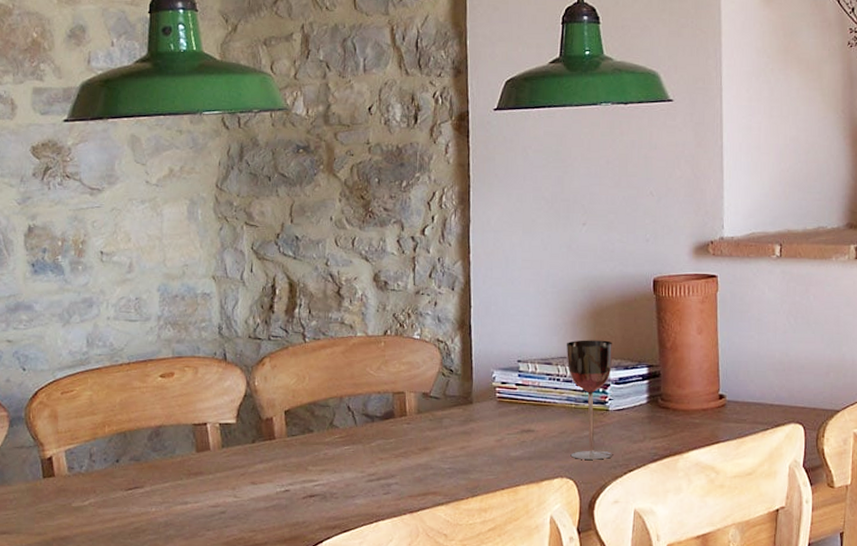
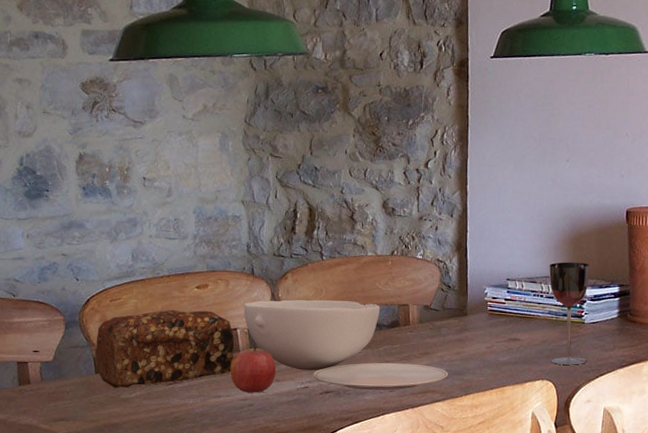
bread loaf: none [42,403,204,495] -> present [94,310,234,388]
apple: none [199,442,252,498] -> present [230,345,276,393]
bowl: none [214,388,372,471] -> present [243,299,381,371]
plate: none [296,460,452,494] -> present [314,362,448,391]

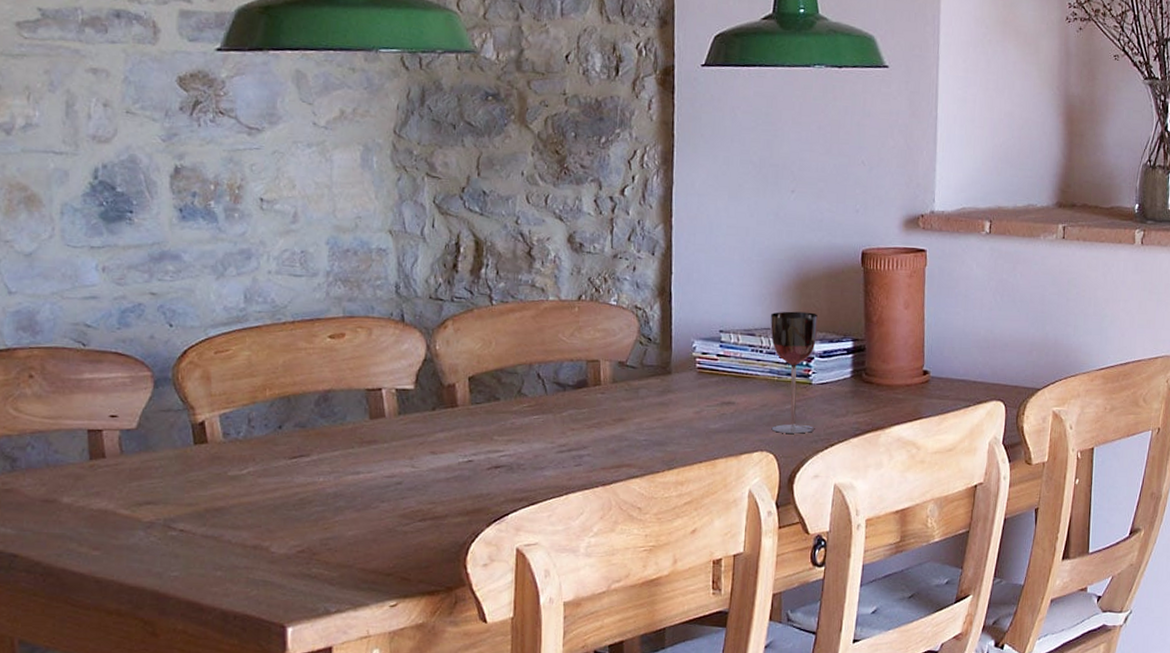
bread loaf: present [94,310,234,388] -> none [193,365,378,463]
apple: present [230,345,276,393] -> none [372,408,432,468]
bowl: present [243,299,381,371] -> none [390,353,565,441]
plate: present [314,362,448,391] -> none [480,430,647,465]

